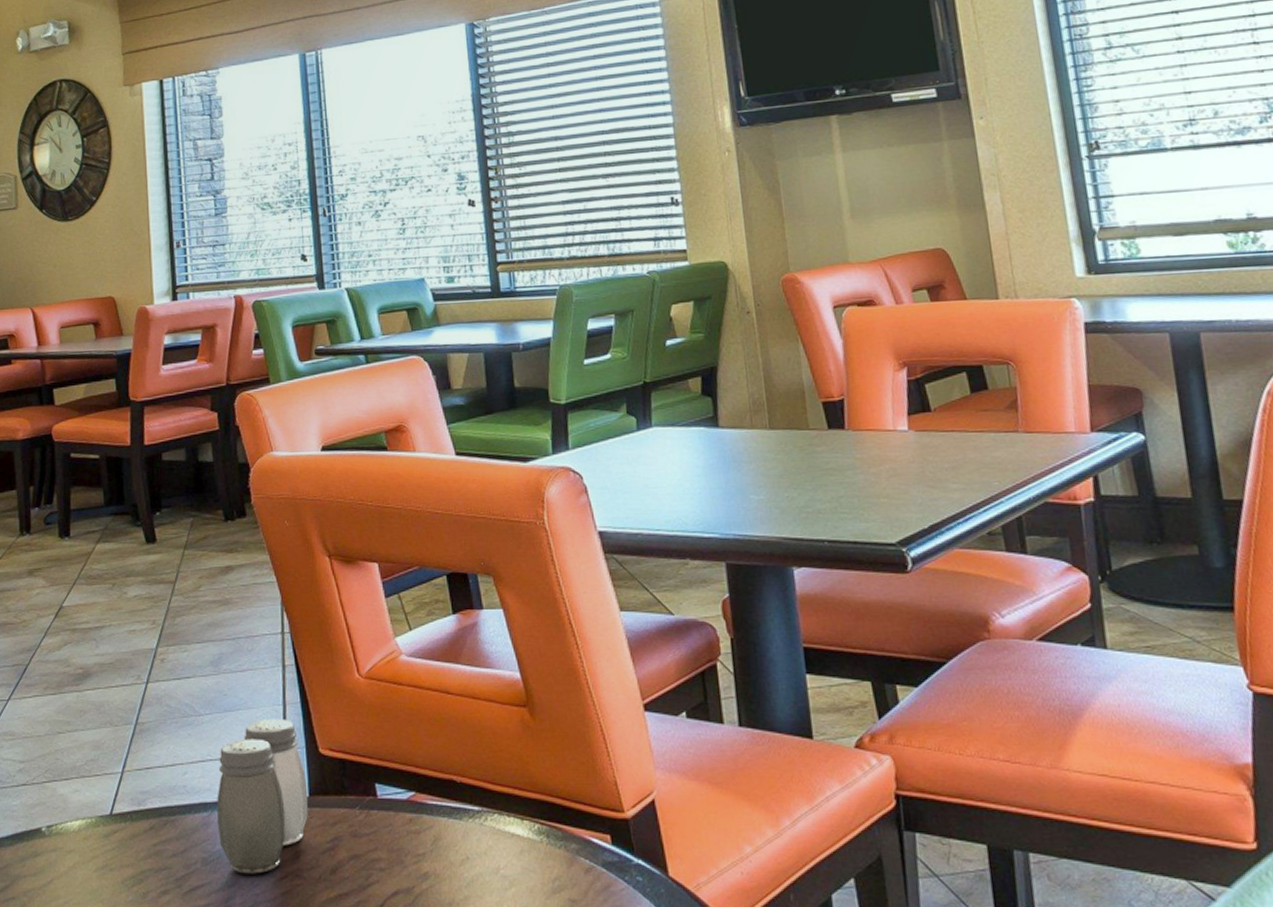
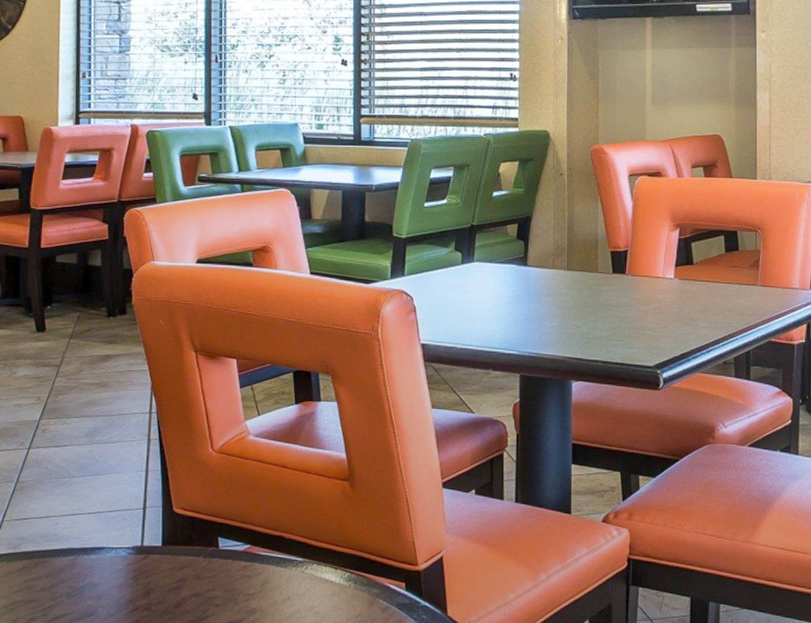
salt and pepper shaker: present [217,719,309,874] -> none [82,482,161,607]

